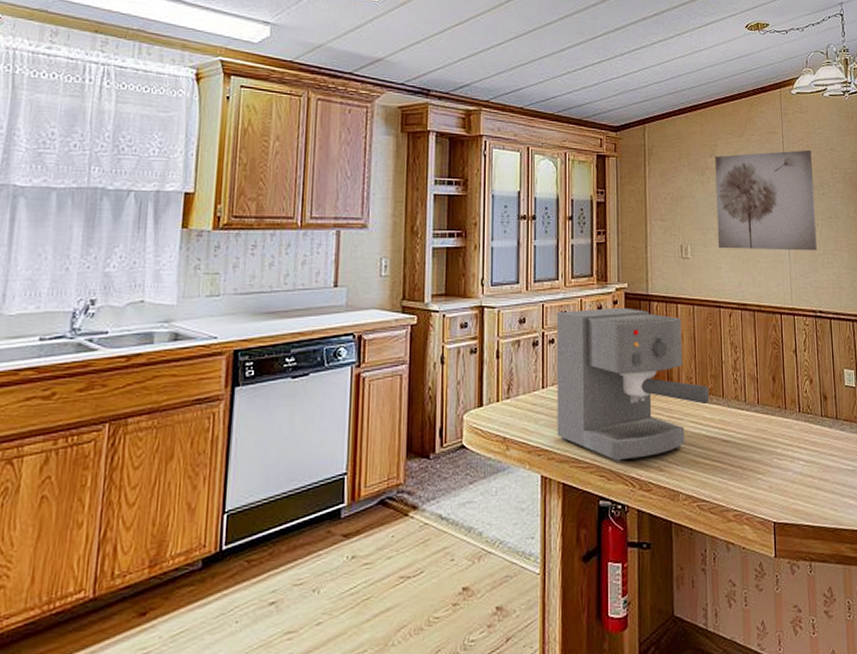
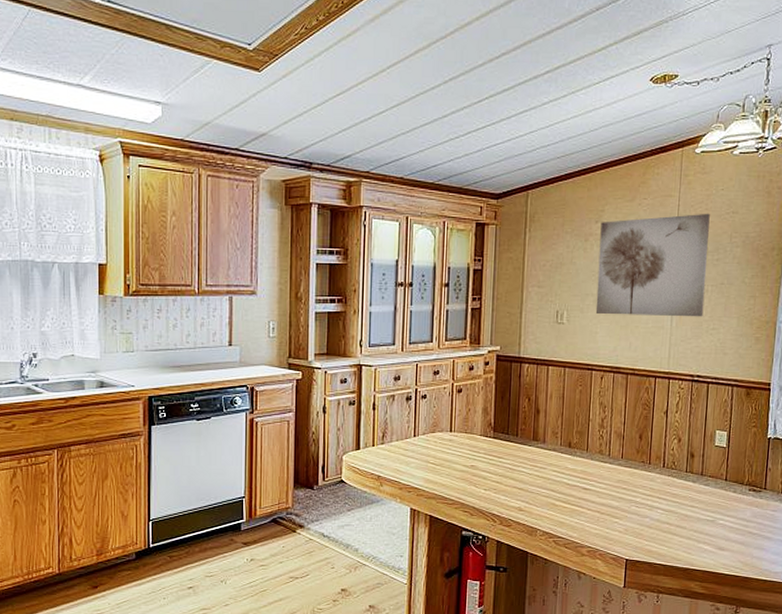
coffee maker: present [557,307,710,463] -> none [426,368,574,501]

